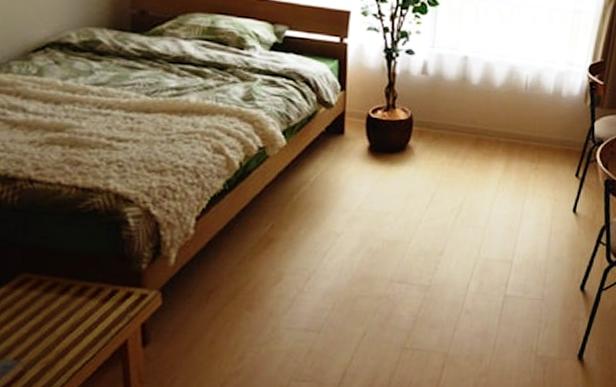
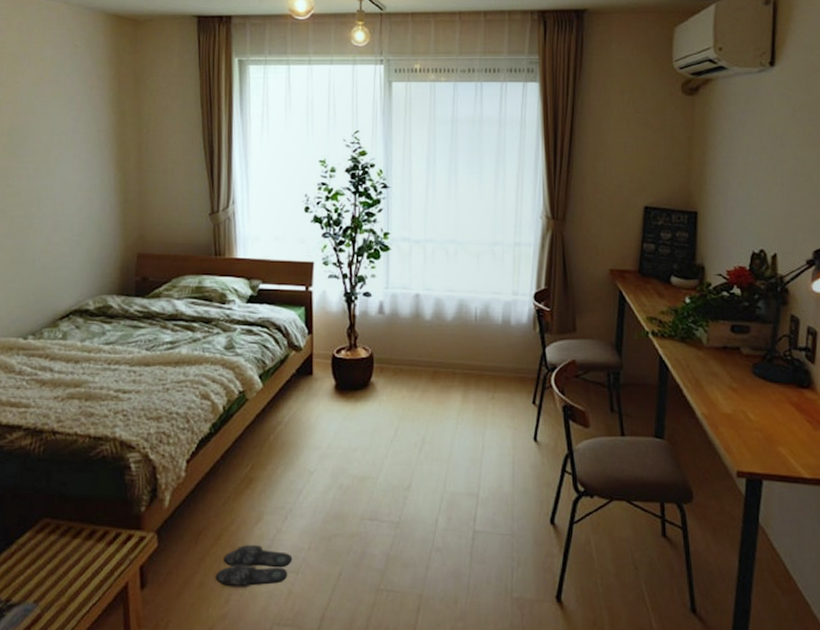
slippers: none [229,305,314,344] -> present [216,545,293,586]

